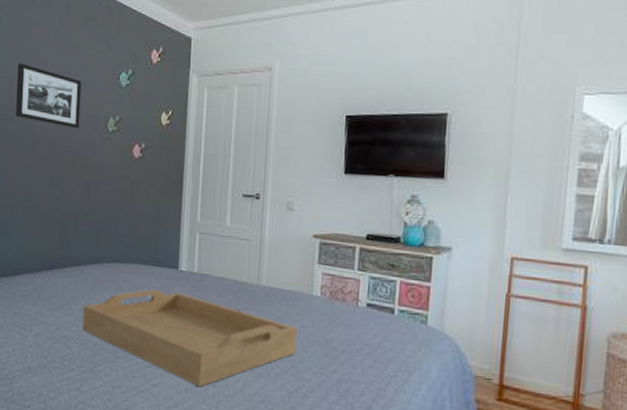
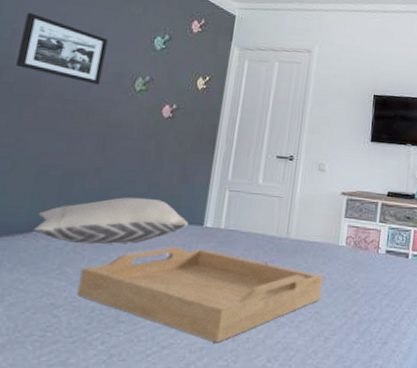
pillow: none [44,239,165,285] -> present [32,197,188,245]

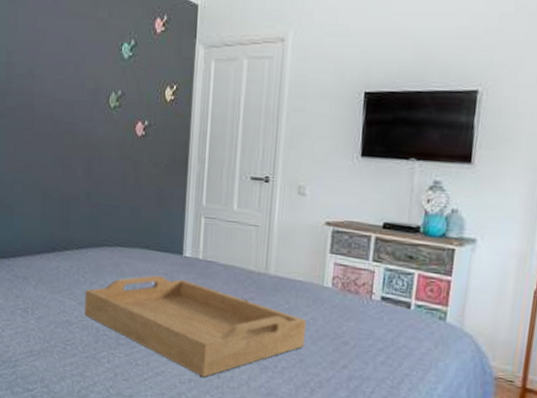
picture frame: present [16,12,108,85] -> none [14,32,82,104]
pillow: present [32,197,188,245] -> none [46,222,169,269]

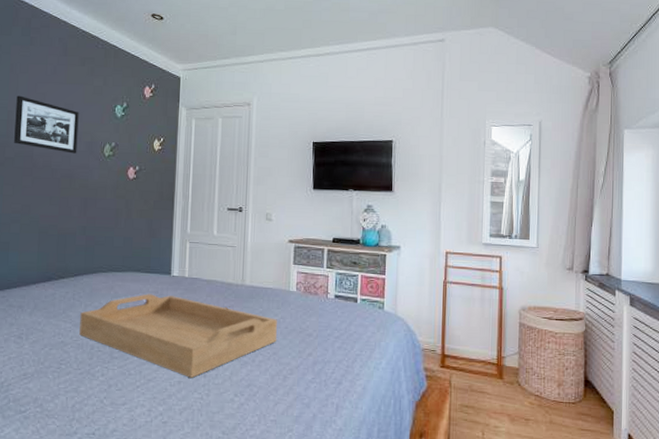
picture frame: none [14,32,82,104] -> present [14,95,79,154]

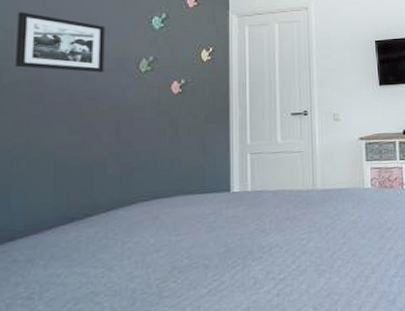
serving tray: present [79,294,277,378] -> none [116,213,355,301]

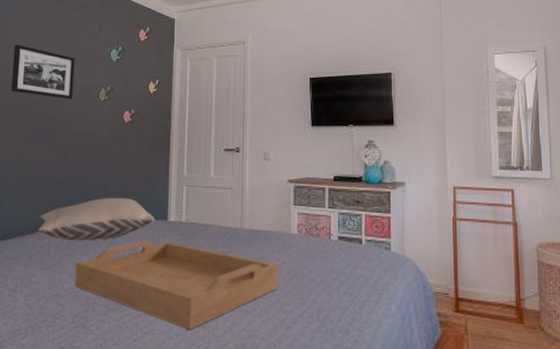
pillow: none [60,173,215,230] -> present [37,197,155,241]
serving tray: none [116,213,355,301] -> present [74,241,278,330]

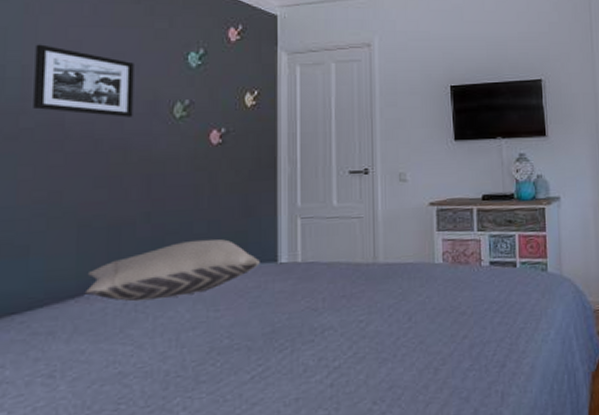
serving tray: present [74,241,278,330] -> none [146,288,422,392]

